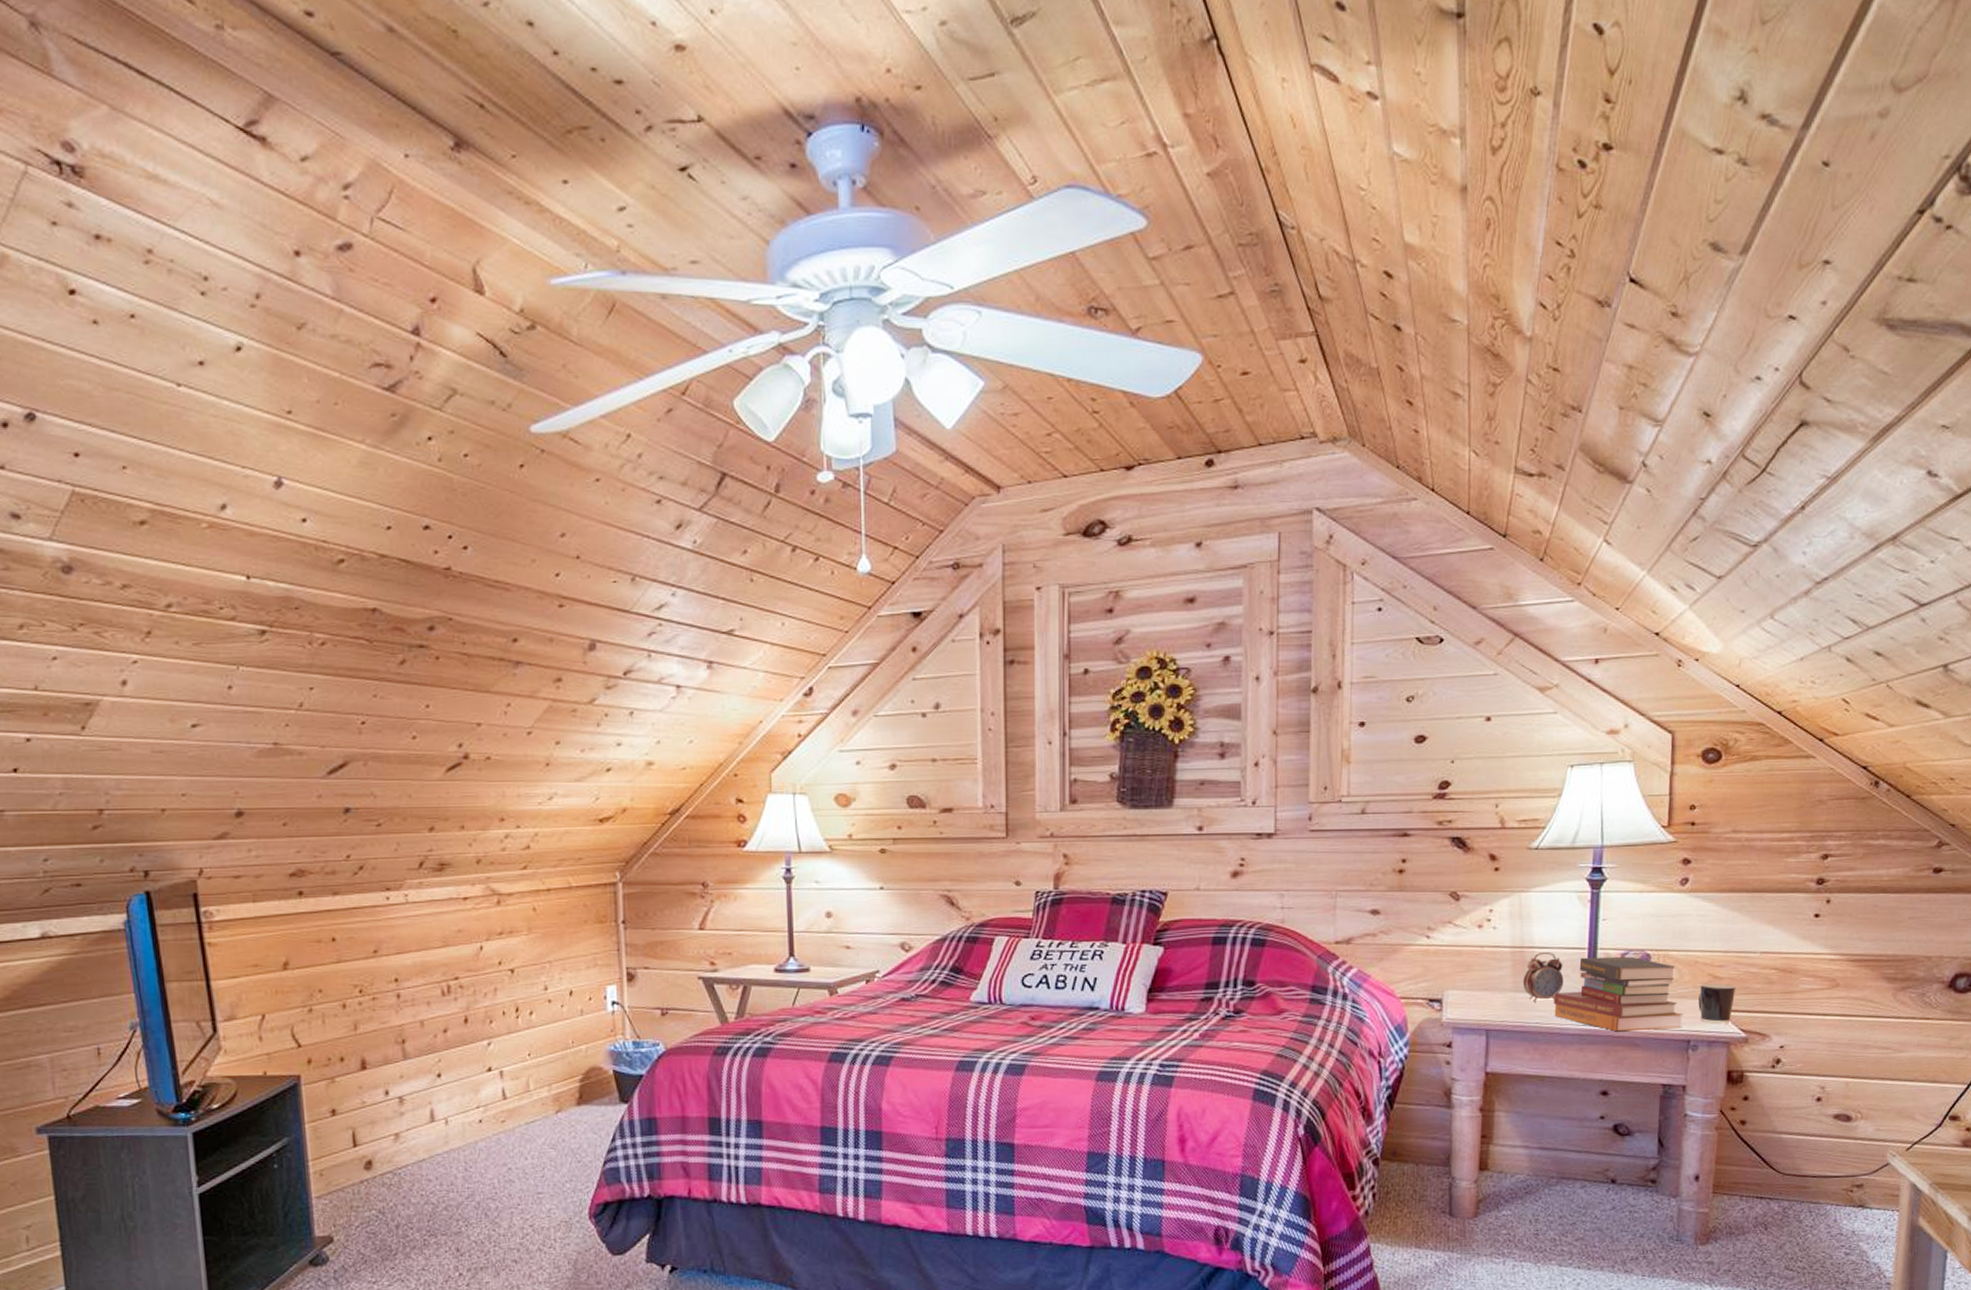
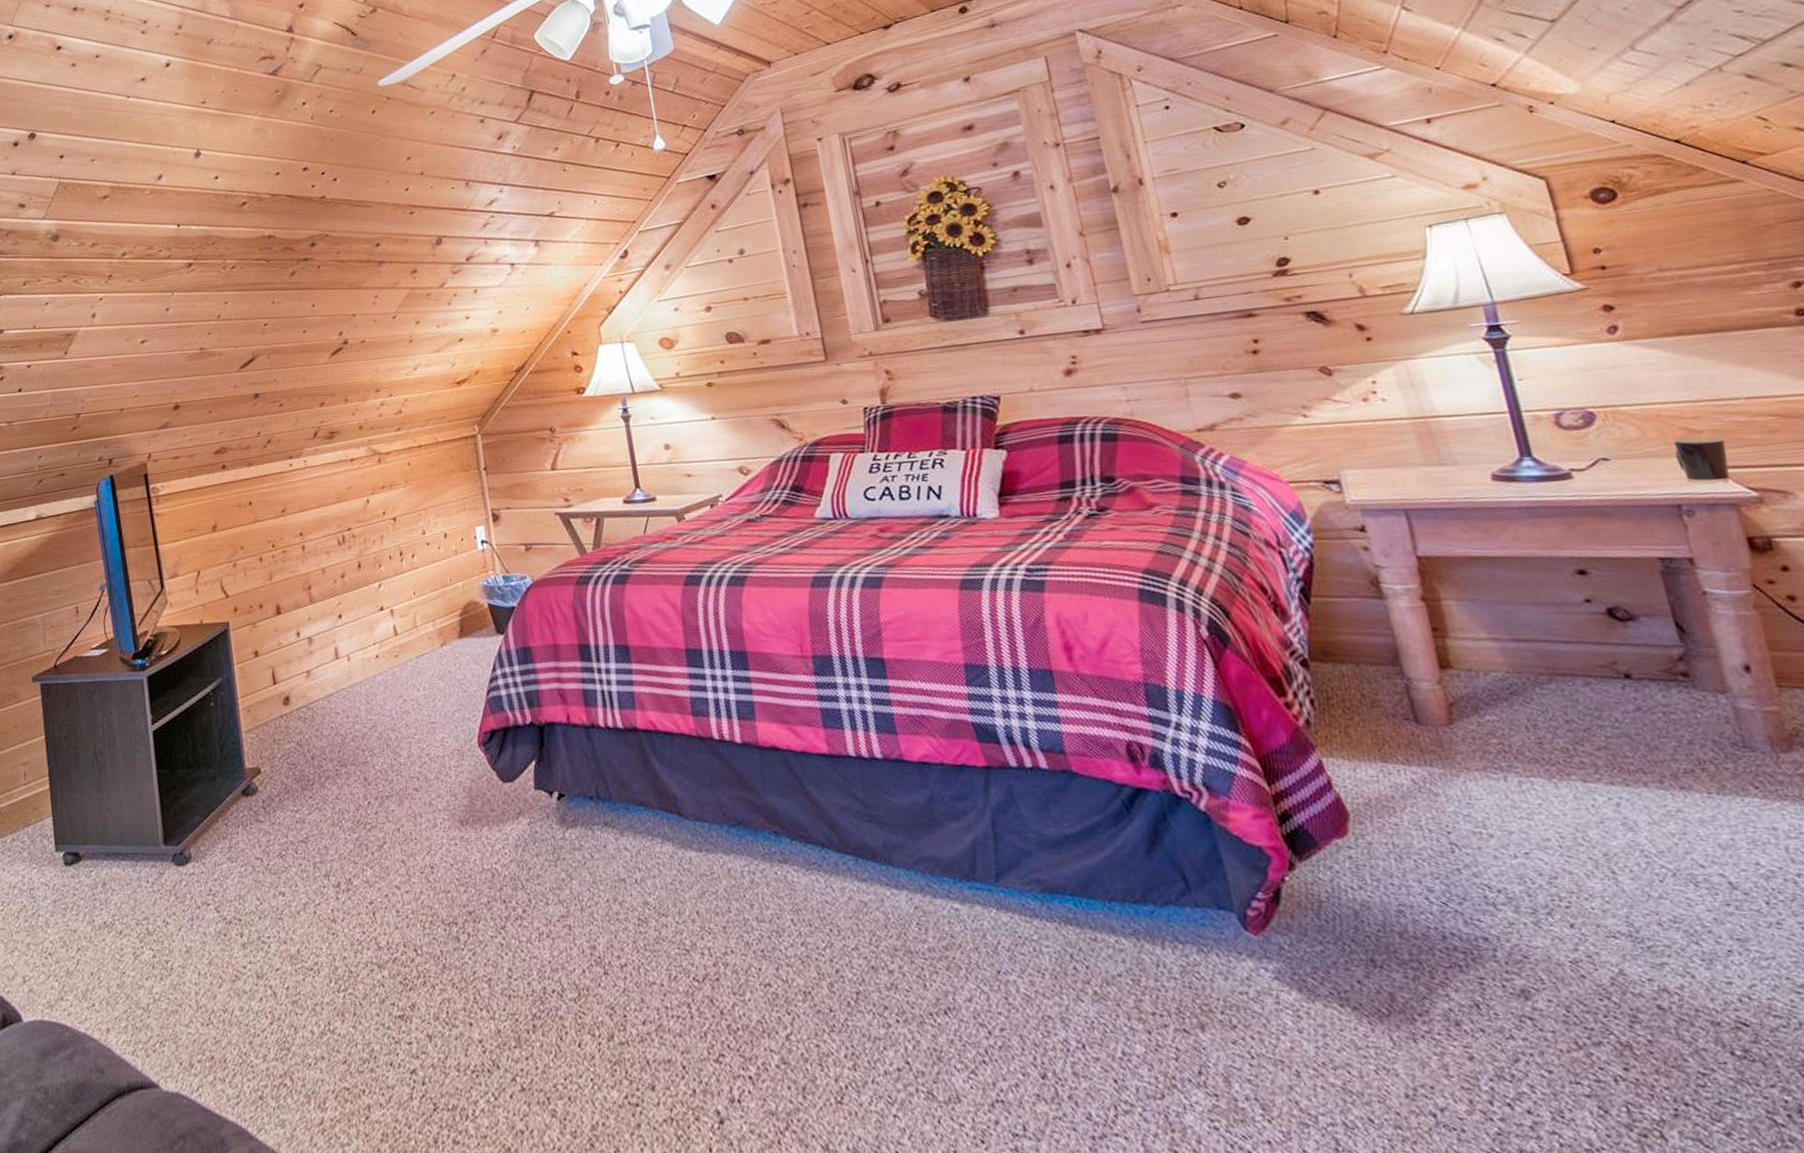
alarm clock: present [1522,951,1564,1002] -> none [1434,419,1490,475]
books: present [1553,956,1683,1032] -> none [1479,416,1665,502]

